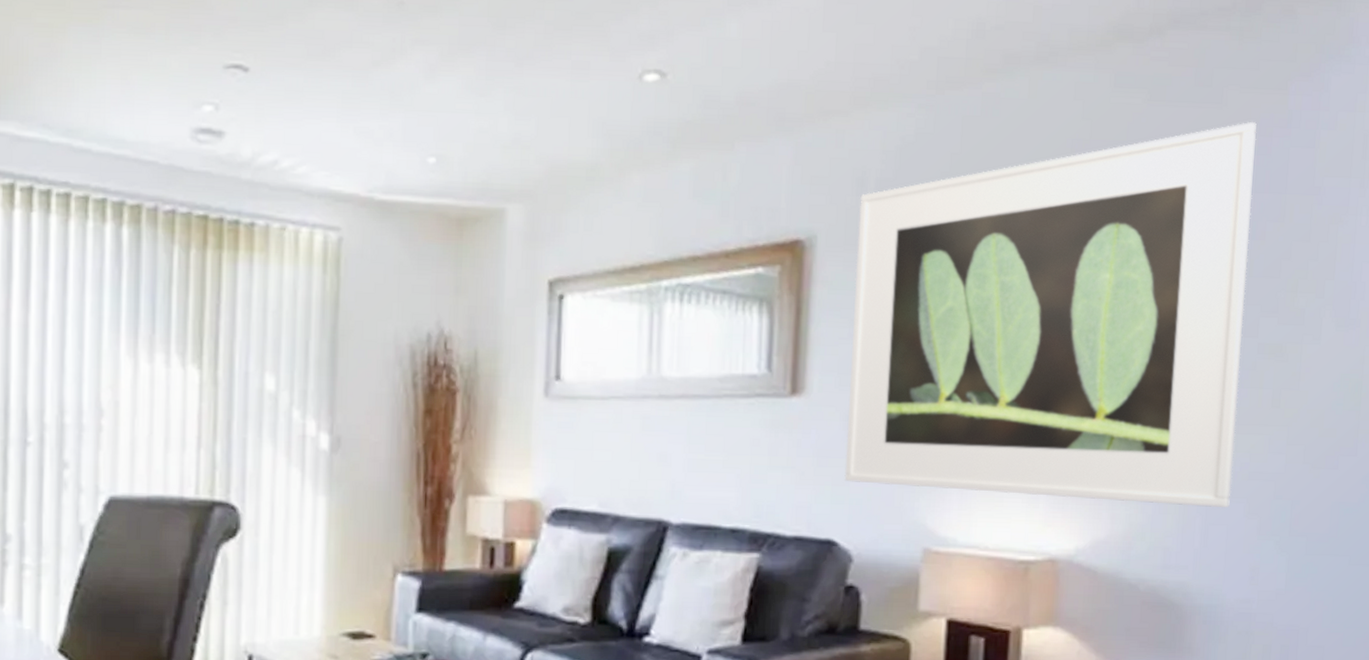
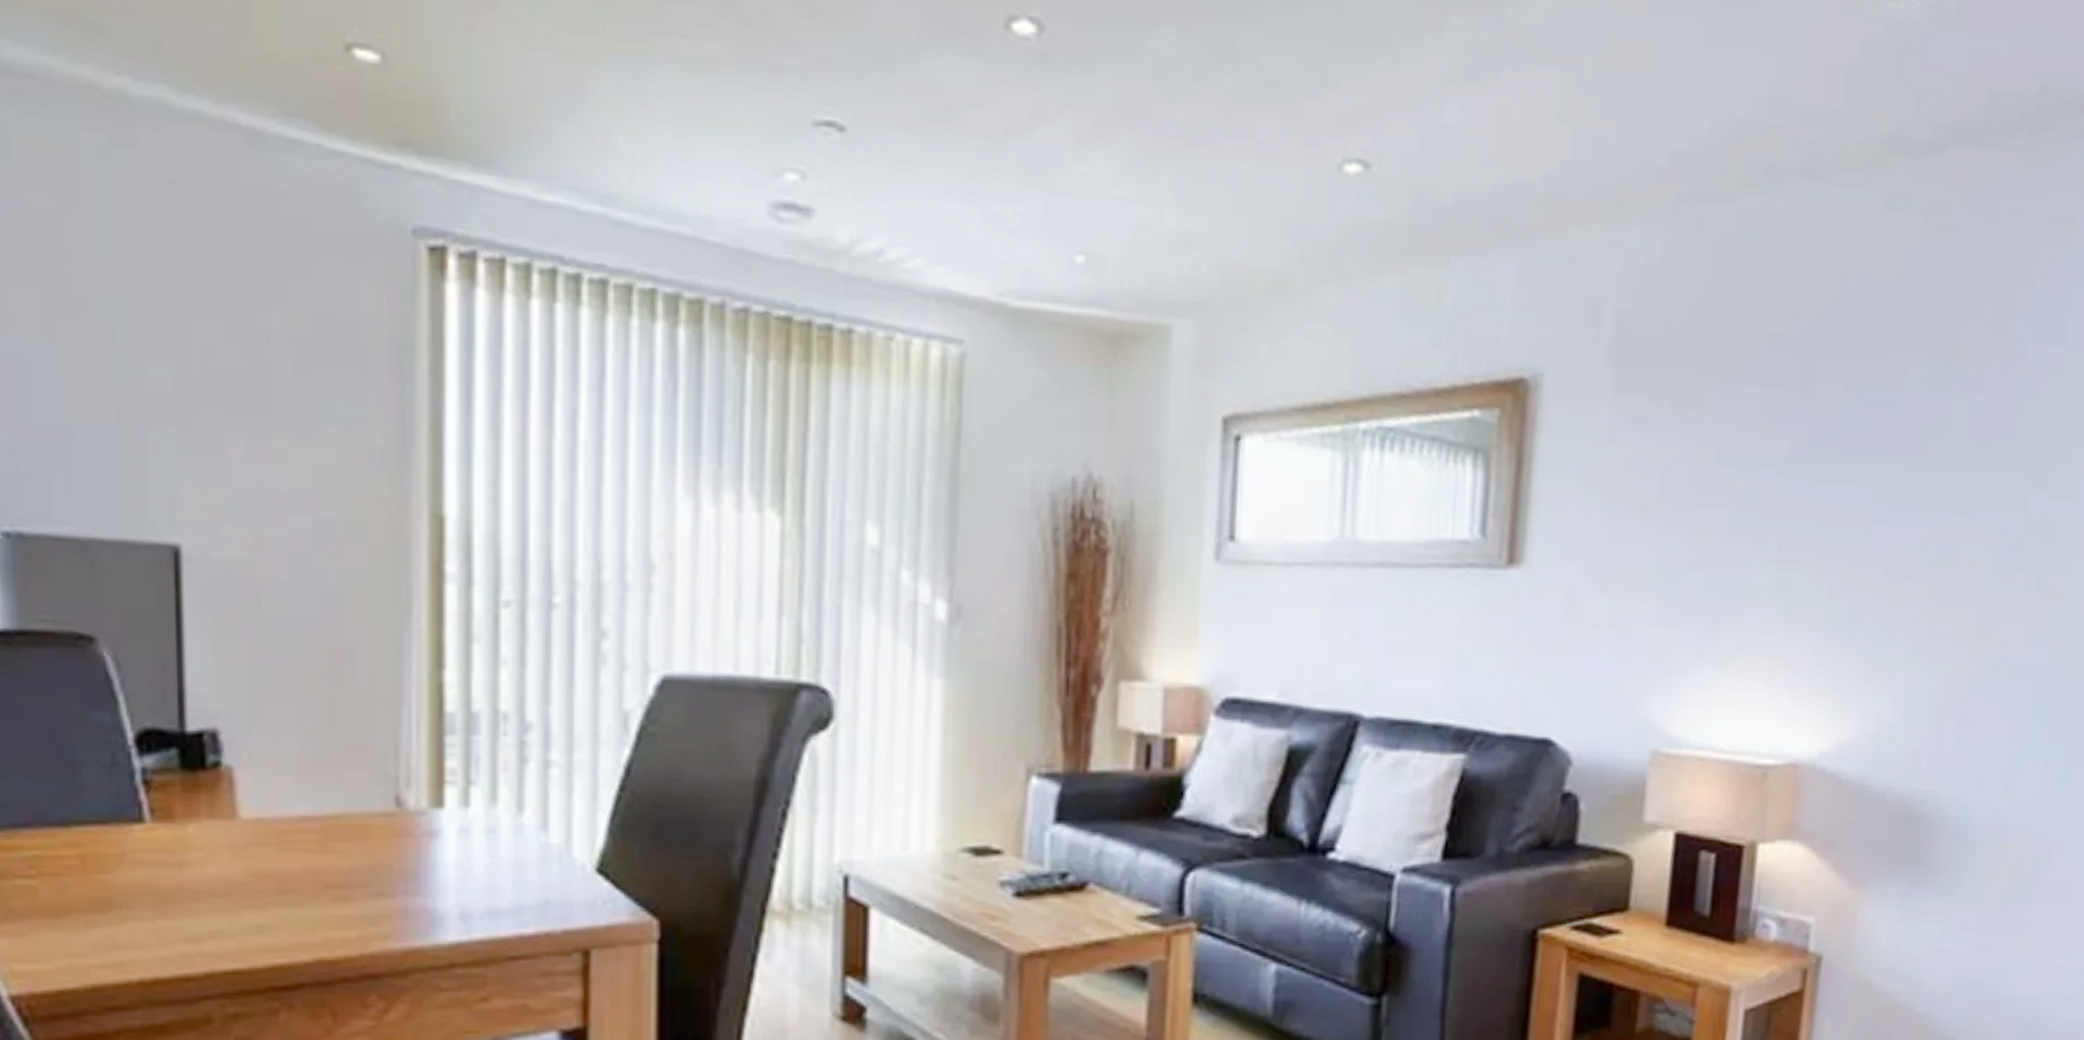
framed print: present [844,121,1257,508] -> none [1565,259,2039,707]

